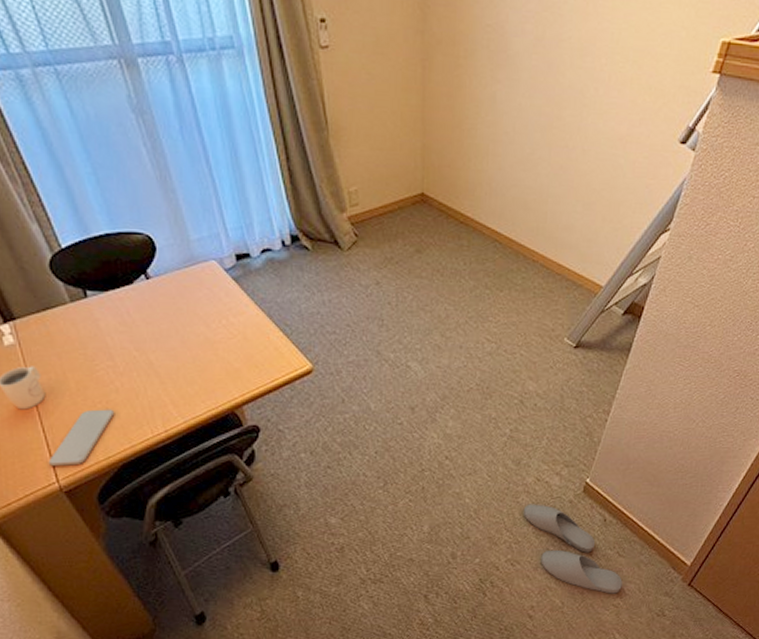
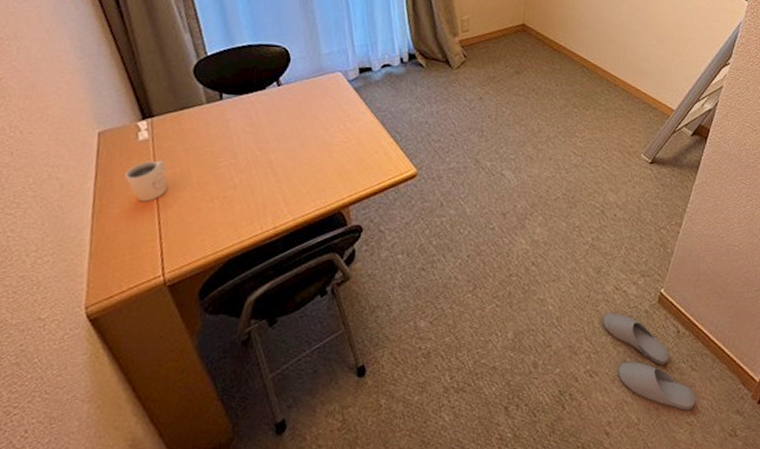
phone: present [48,409,115,466] -> none [157,204,230,259]

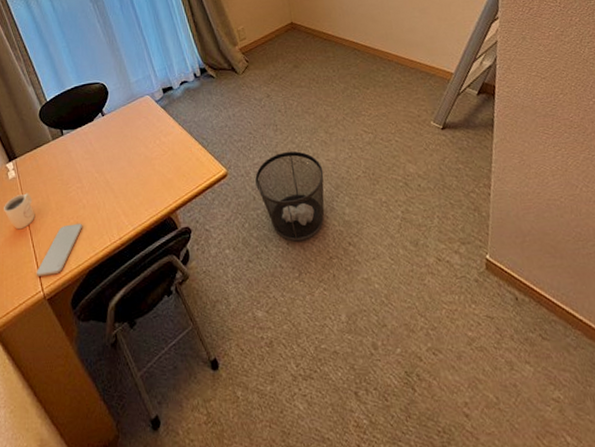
phone: none [157,204,230,259] -> present [36,223,83,276]
waste bin: none [446,160,523,255] -> present [255,151,325,242]
slippers: present [602,313,696,411] -> none [431,285,557,386]

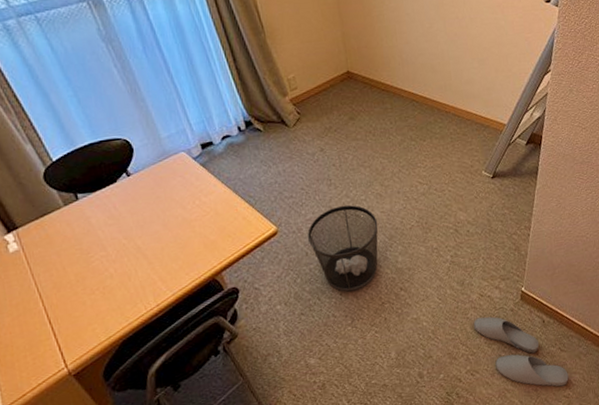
mug: present [4,193,35,230] -> none [6,266,50,308]
phone: present [36,223,83,276] -> none [56,293,112,353]
slippers: none [431,285,557,386] -> present [473,316,569,387]

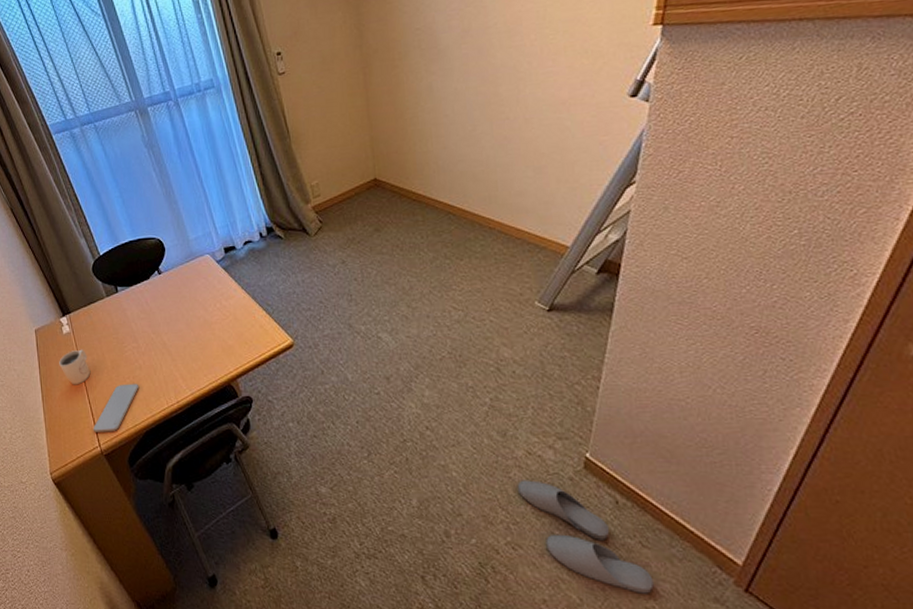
mug: none [6,266,50,308] -> present [59,349,91,385]
phone: none [56,293,112,353] -> present [93,383,140,432]
waste bin: present [307,205,378,292] -> none [324,324,403,421]

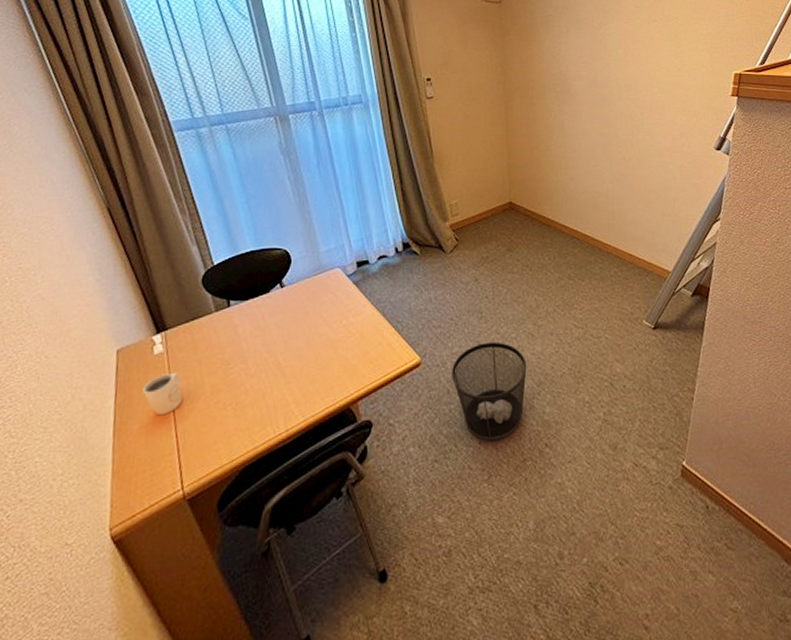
phone: present [93,383,140,432] -> none [176,411,243,472]
waste bin: none [324,324,403,421] -> present [452,341,527,441]
slippers: present [517,480,654,594] -> none [625,491,737,596]

